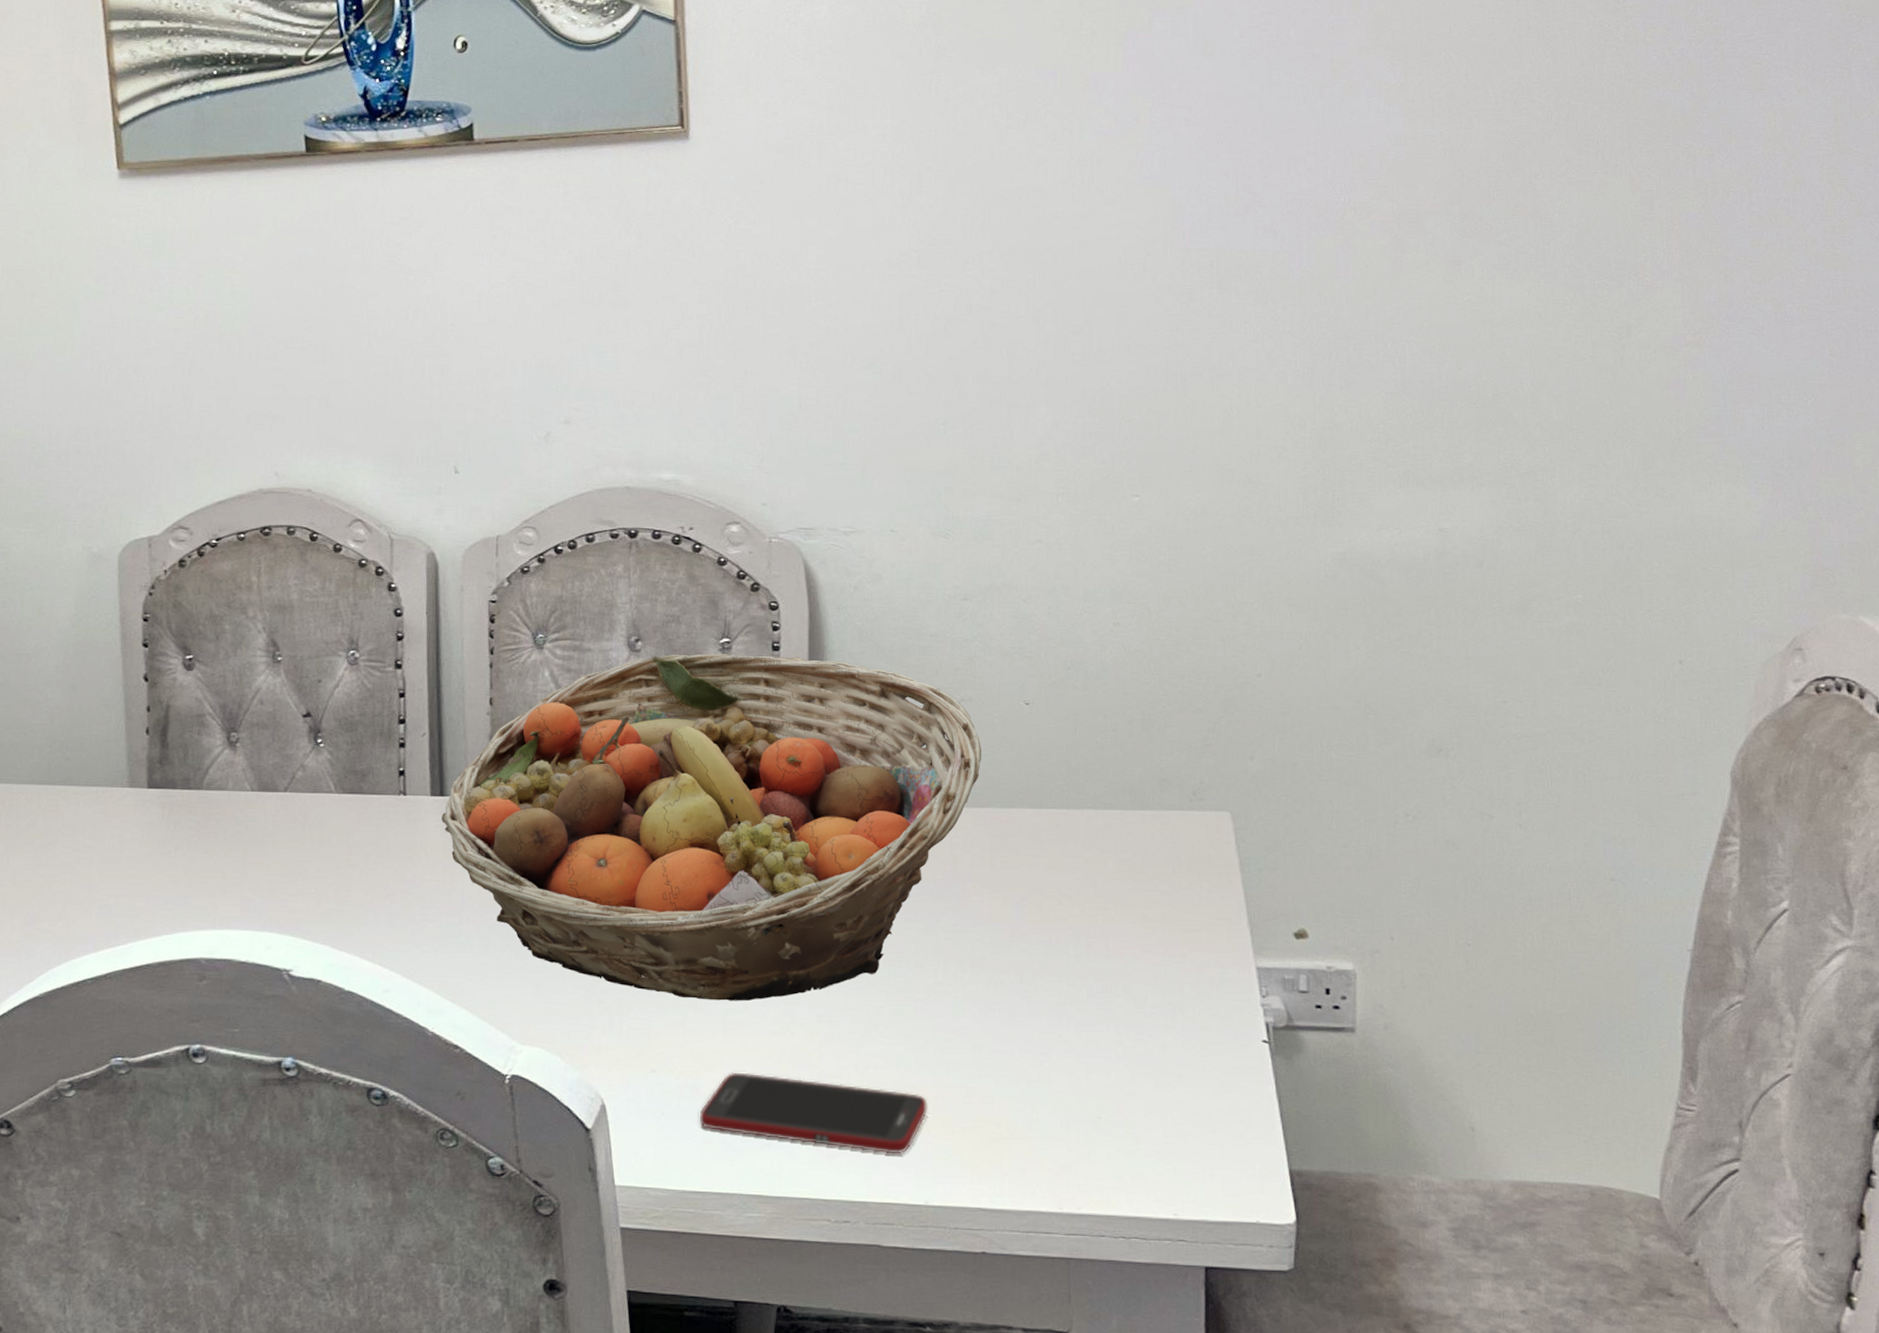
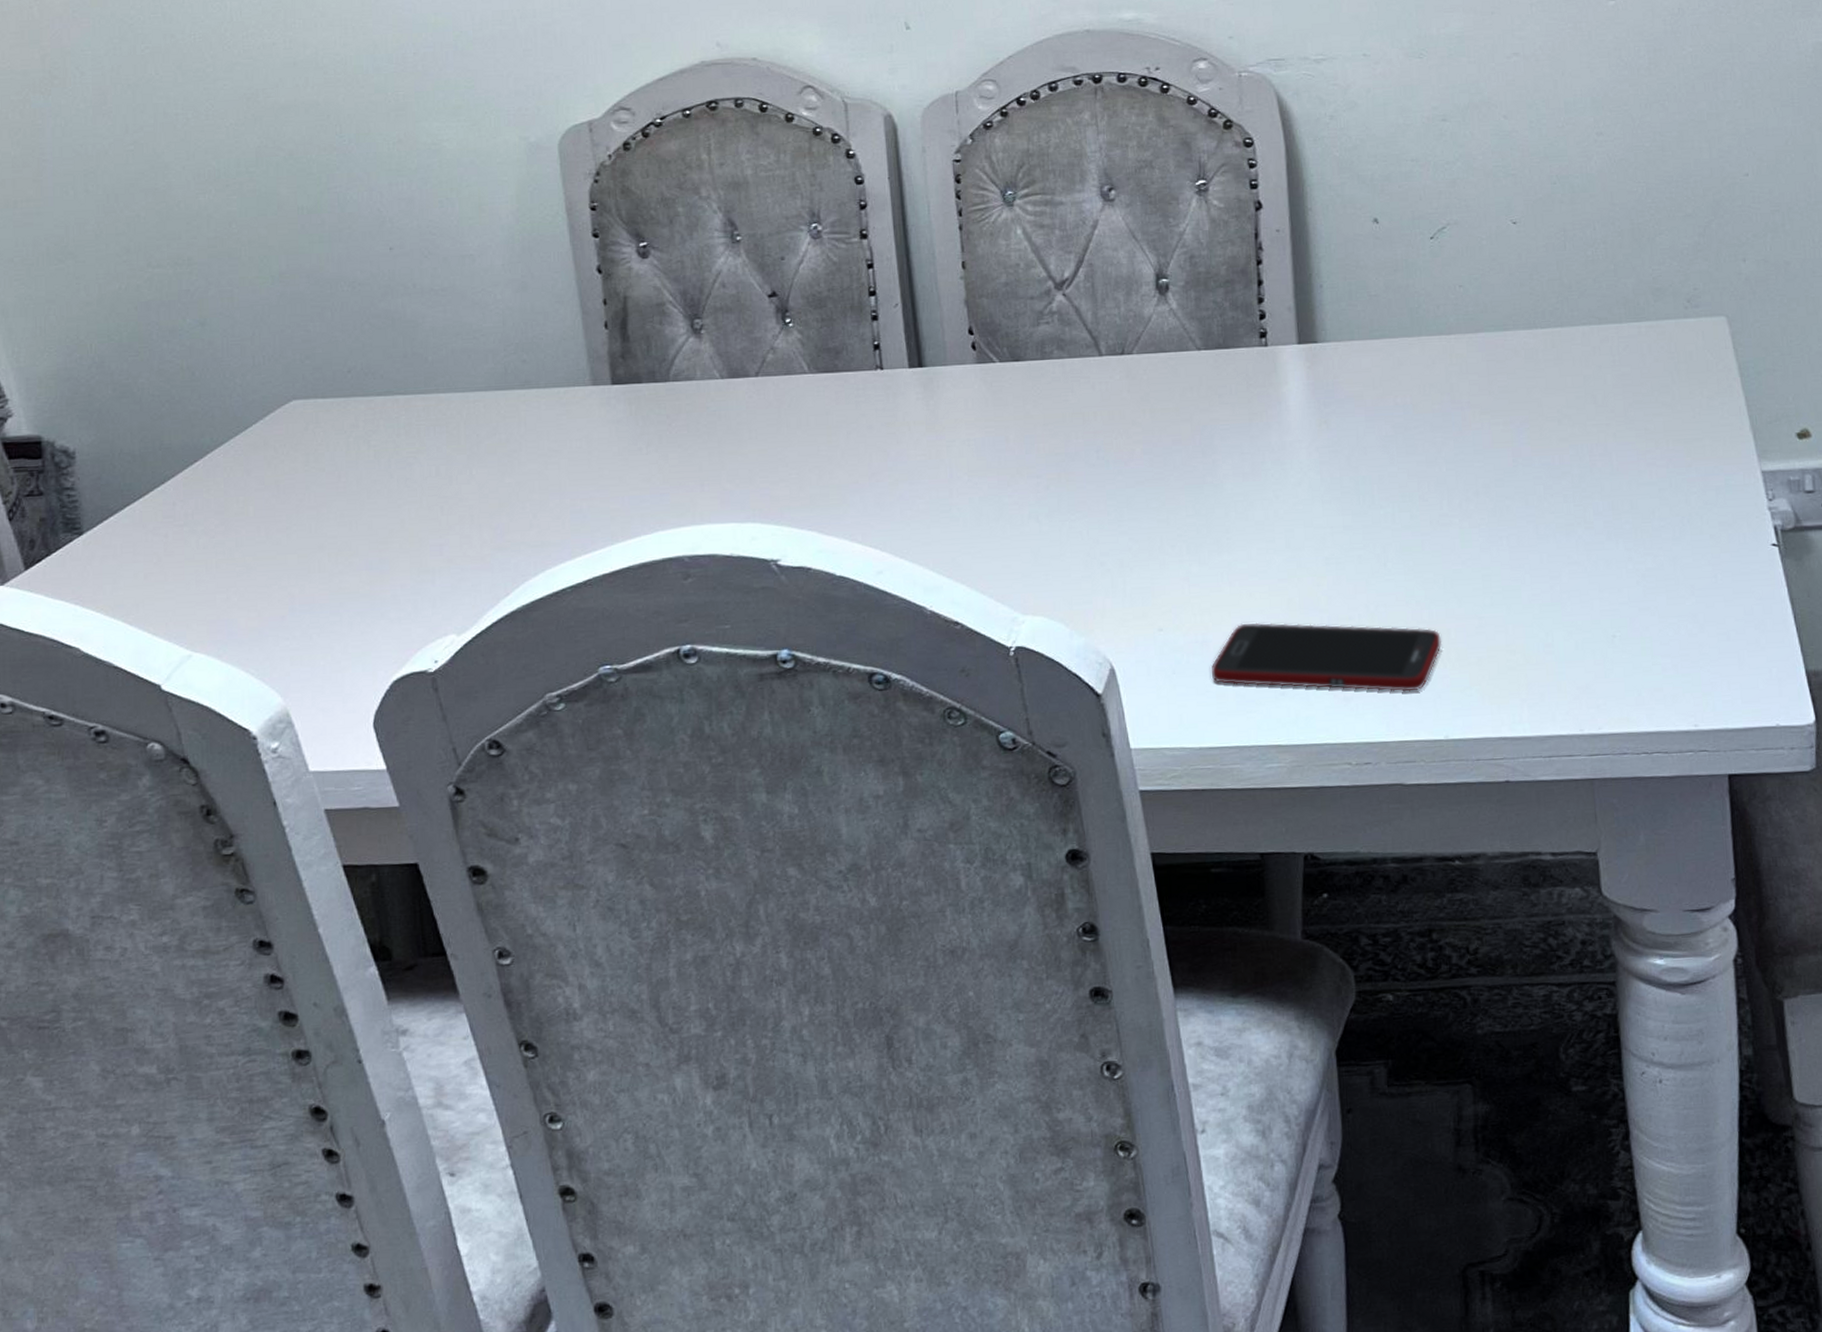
fruit basket: present [442,653,981,1001] -> none [922,193,1472,553]

